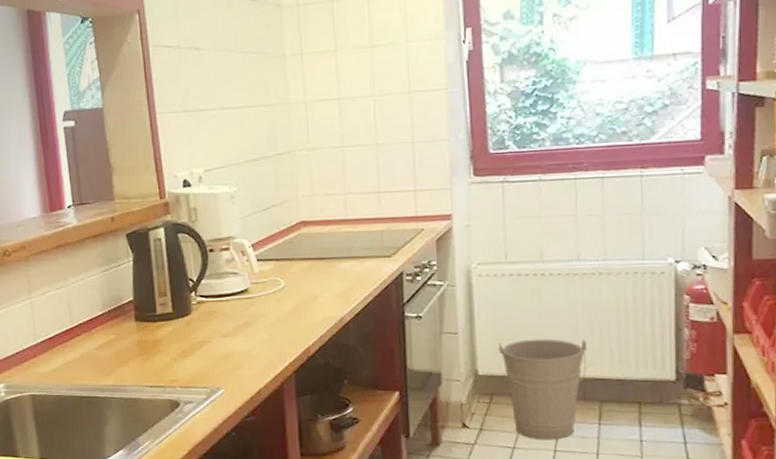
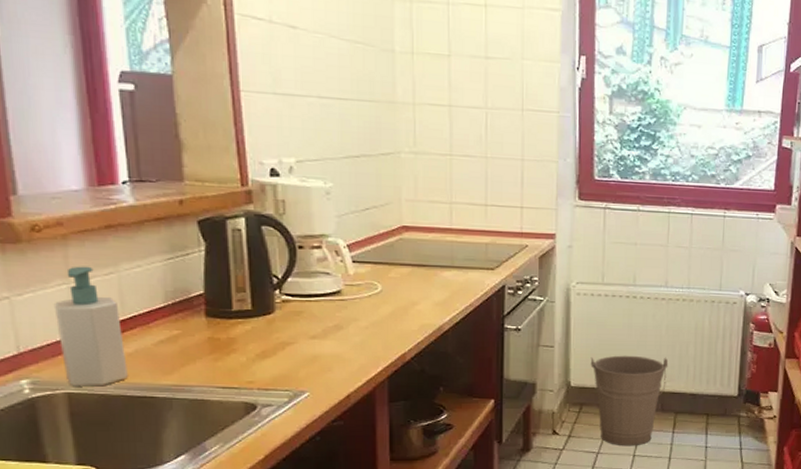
soap bottle: none [20,282,76,389] -> present [53,266,128,387]

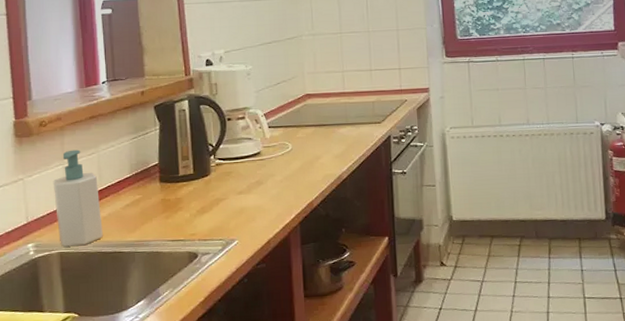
bucket: present [590,355,669,446] -> none [468,187,538,274]

